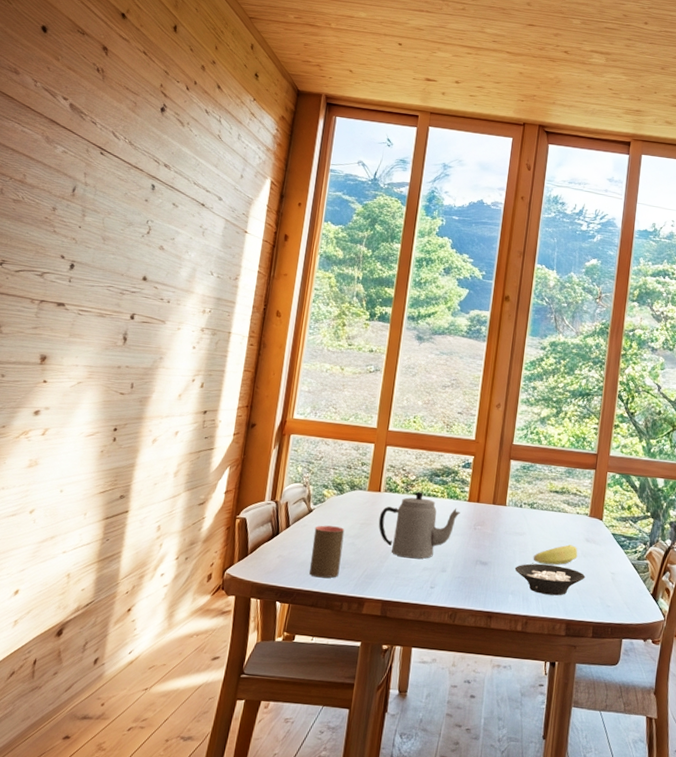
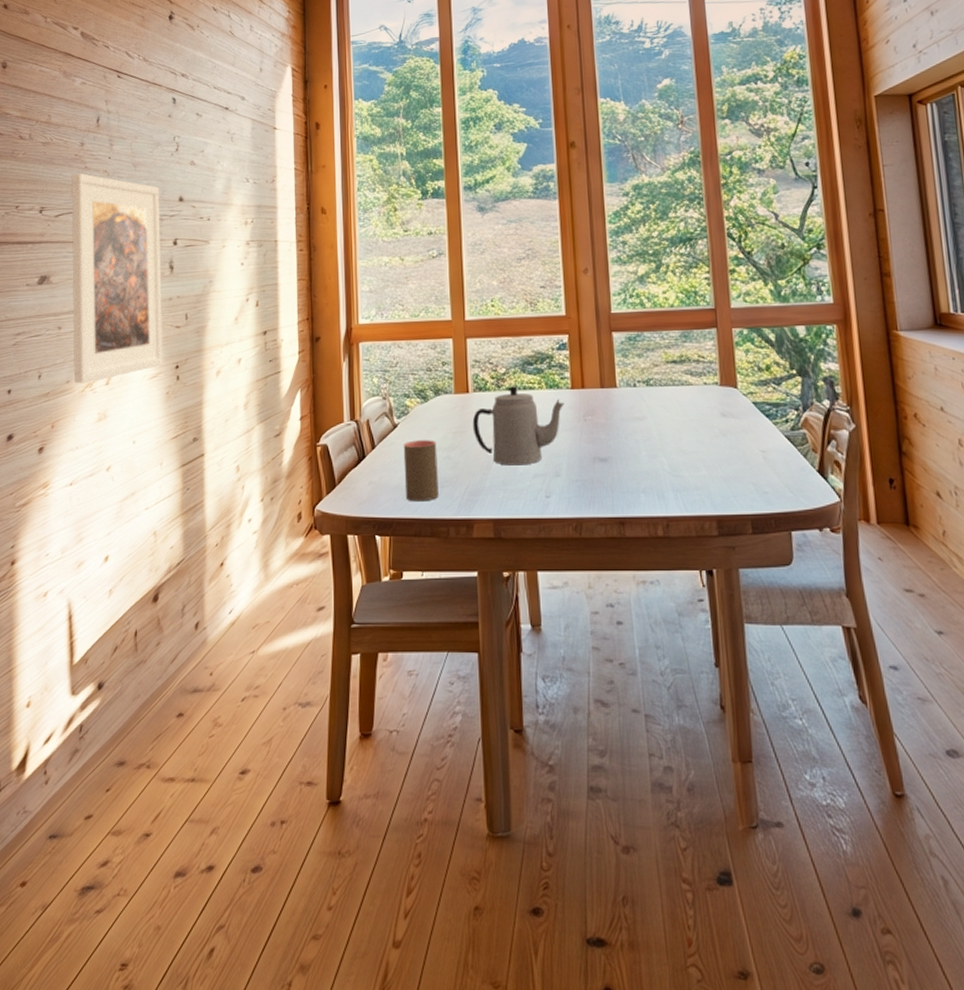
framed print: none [10,234,125,431] -> present [71,173,163,384]
cereal bowl: present [514,563,586,596] -> none [641,451,730,488]
banana: present [533,544,578,565] -> none [661,423,715,451]

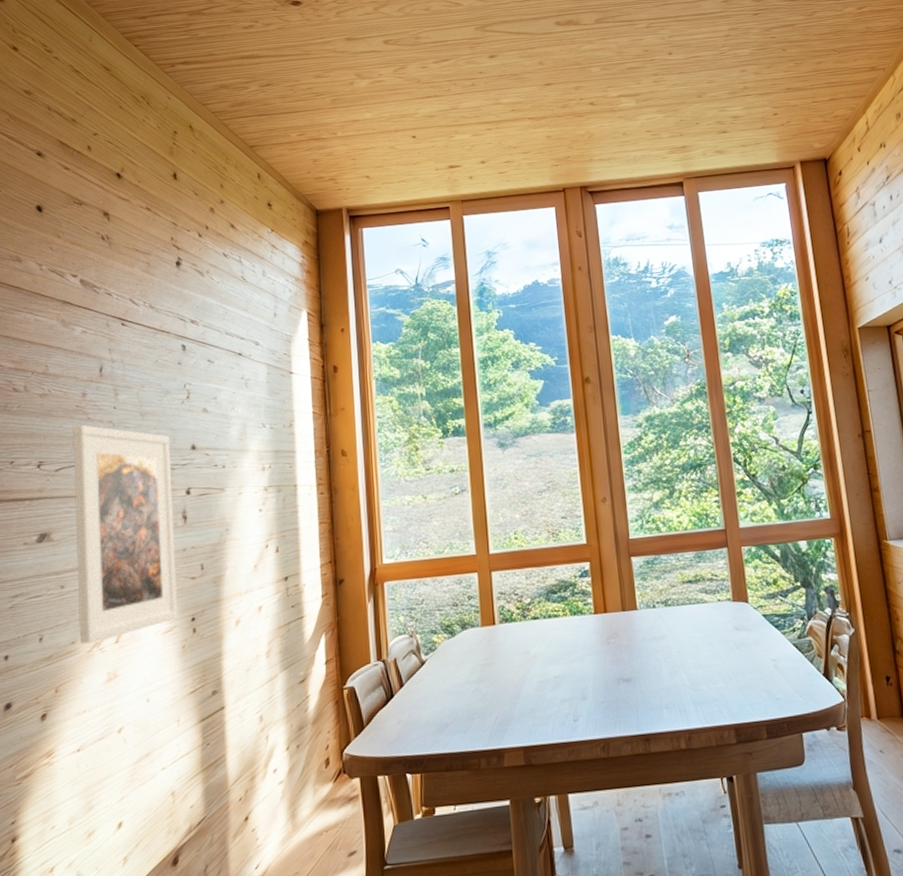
cup: present [403,440,439,502] -> none [431,674,469,737]
teapot: present [472,386,565,466] -> none [499,615,588,693]

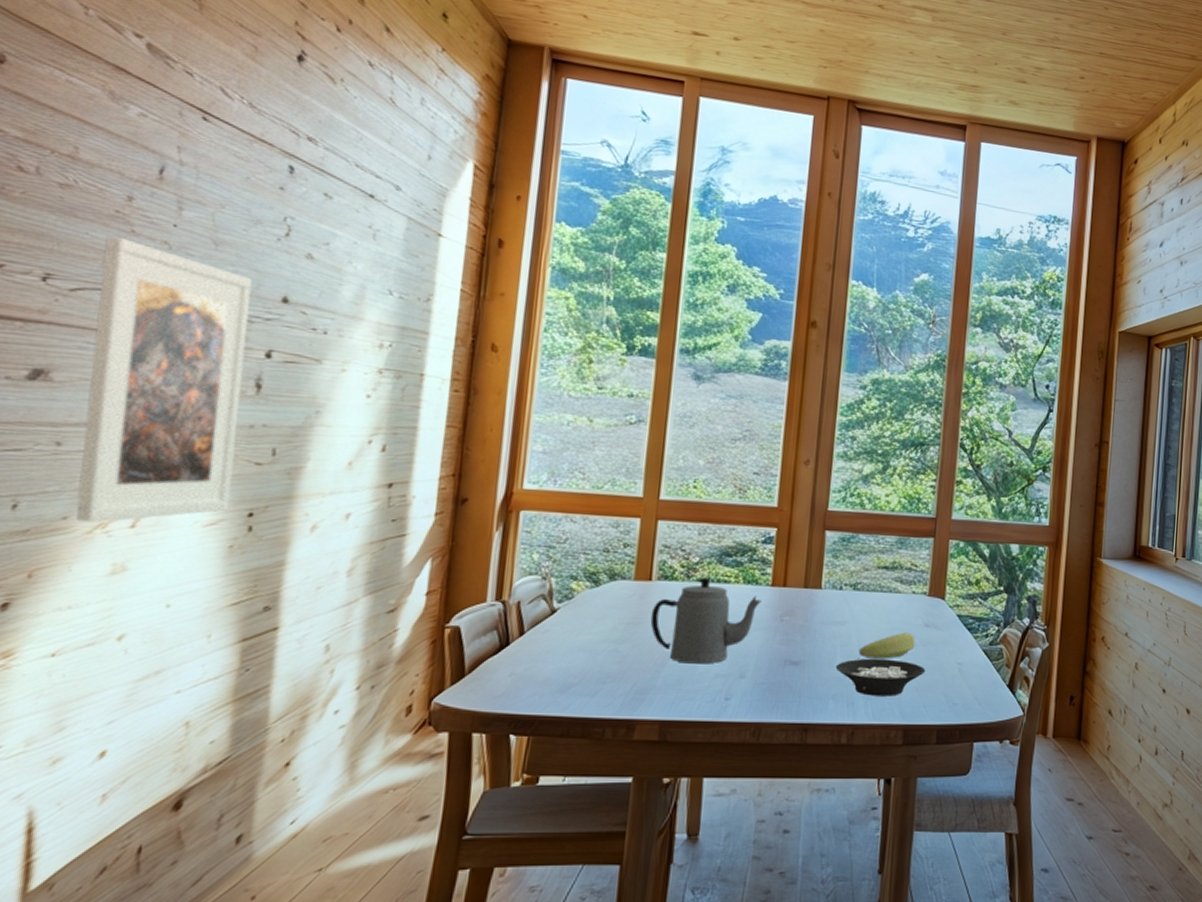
teapot: none [499,615,588,693] -> present [650,577,762,664]
cereal bowl: none [662,664,744,702] -> present [835,658,926,696]
banana: none [680,638,730,667] -> present [858,632,916,659]

